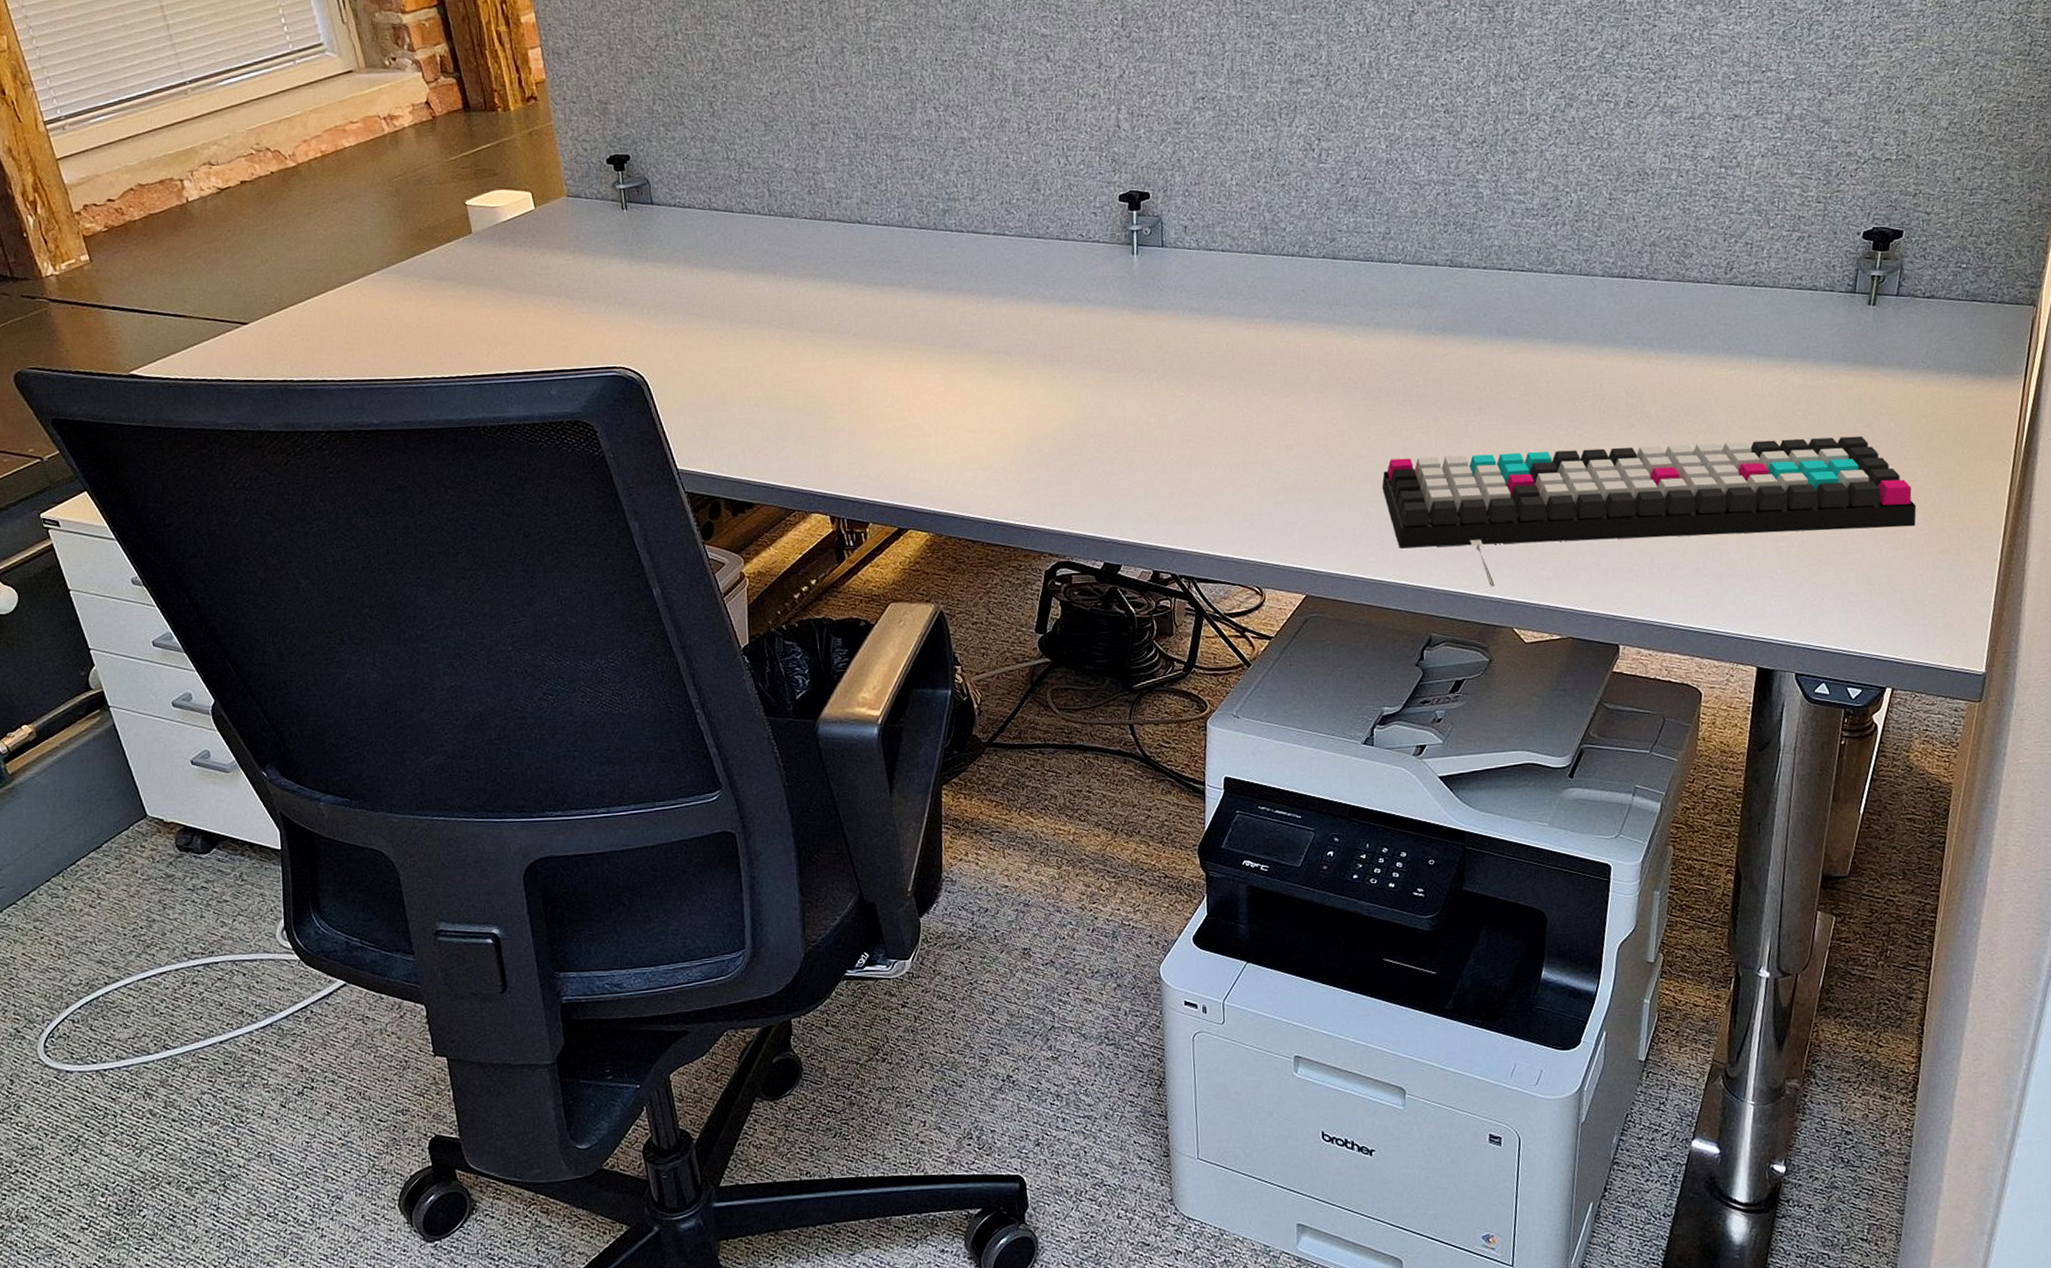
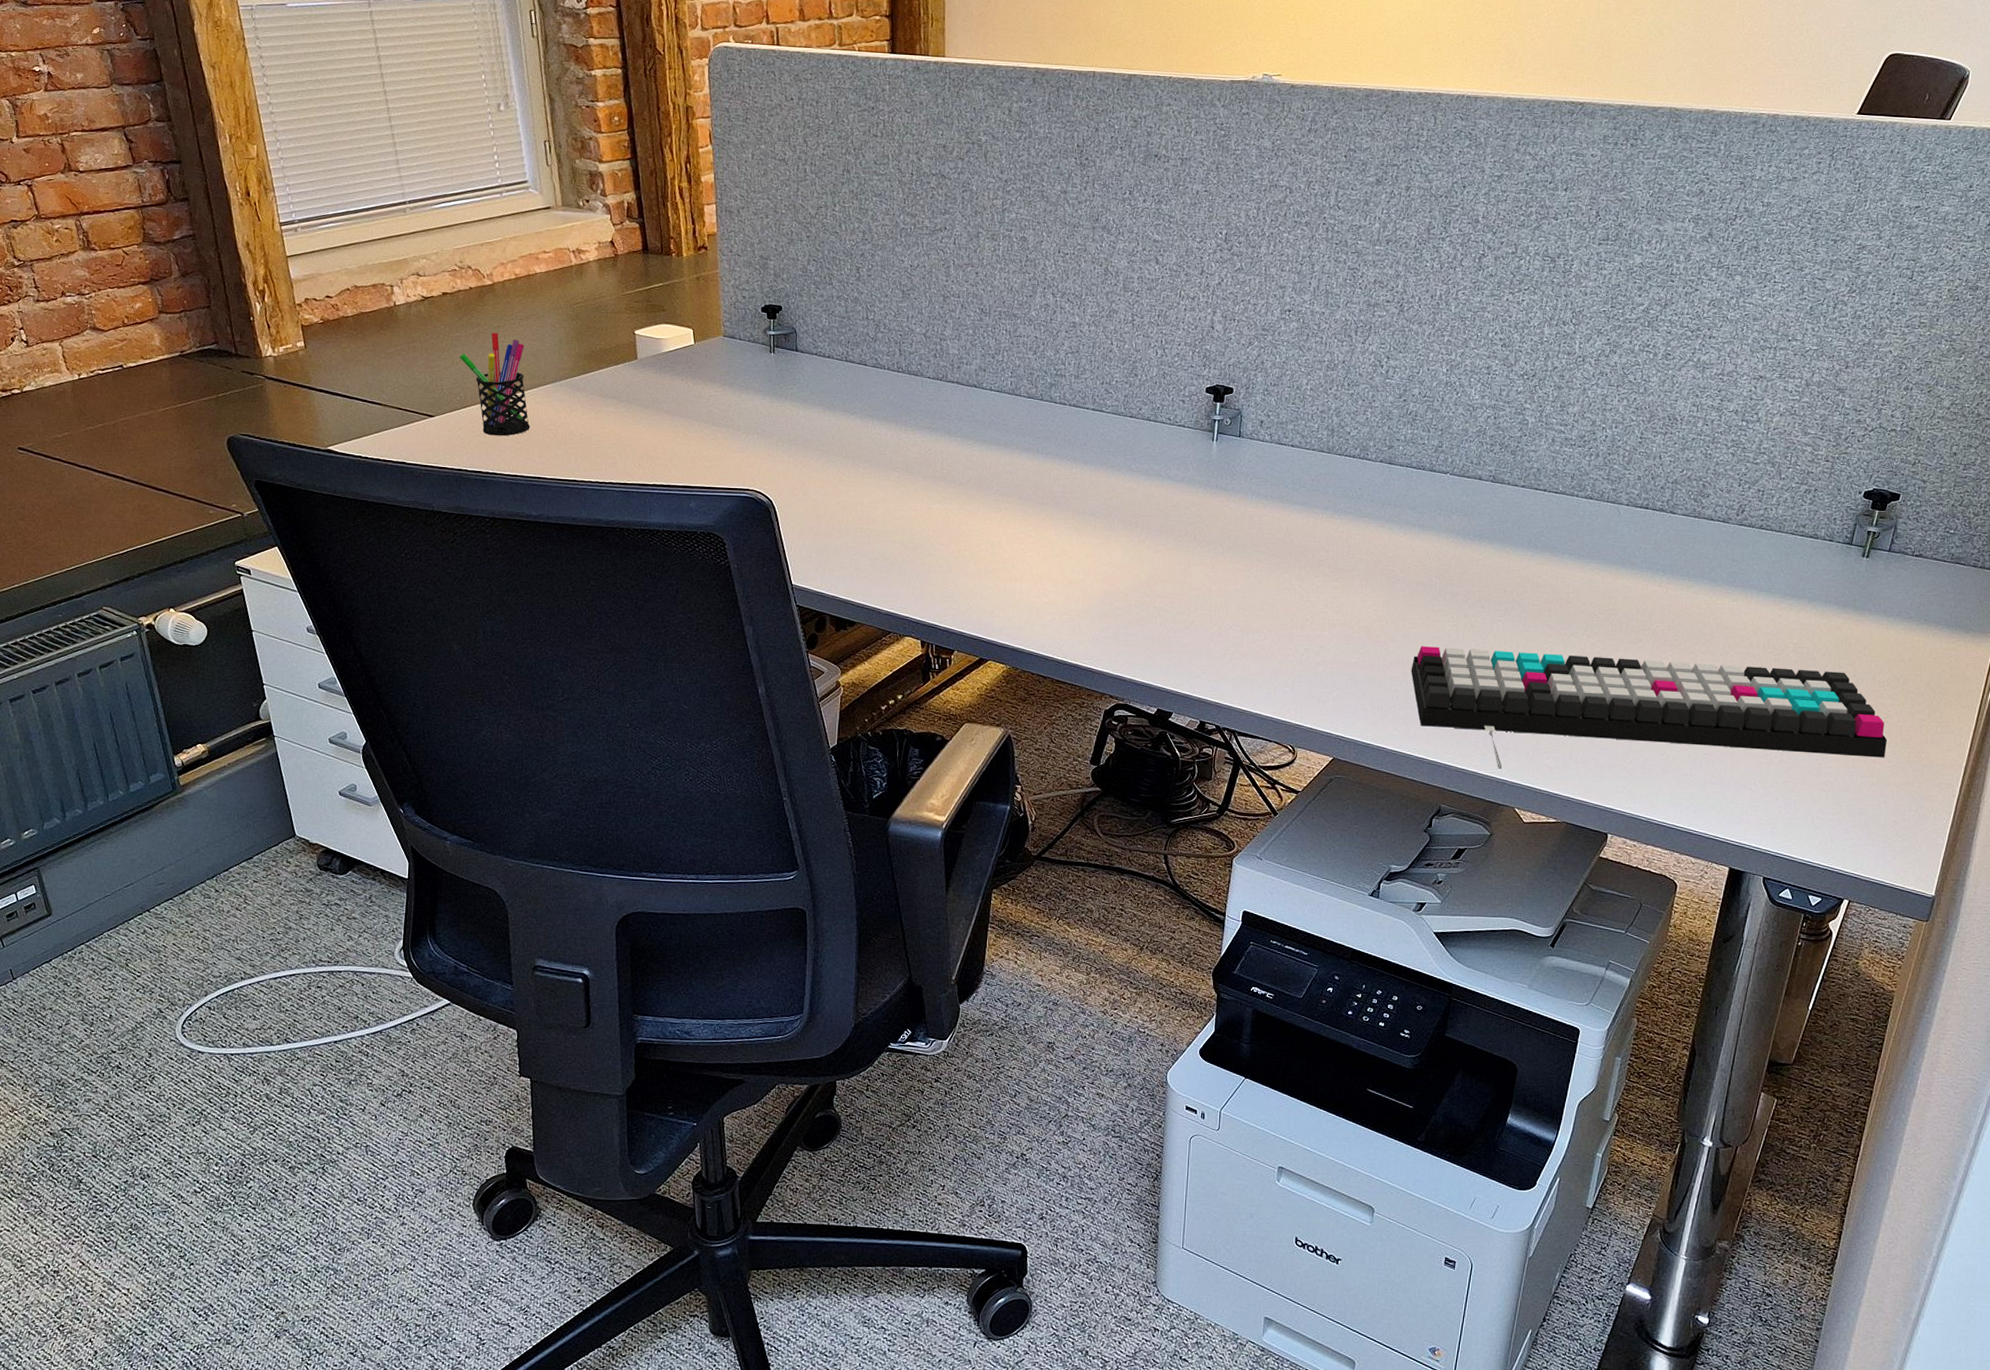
pen holder: none [269,221,359,338] -> present [460,333,530,436]

